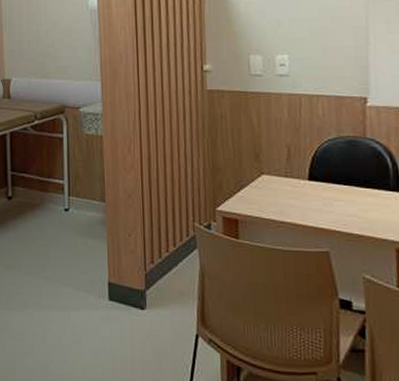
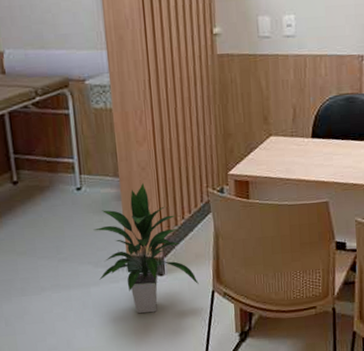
indoor plant: none [77,209,182,349] -> present [93,182,199,314]

